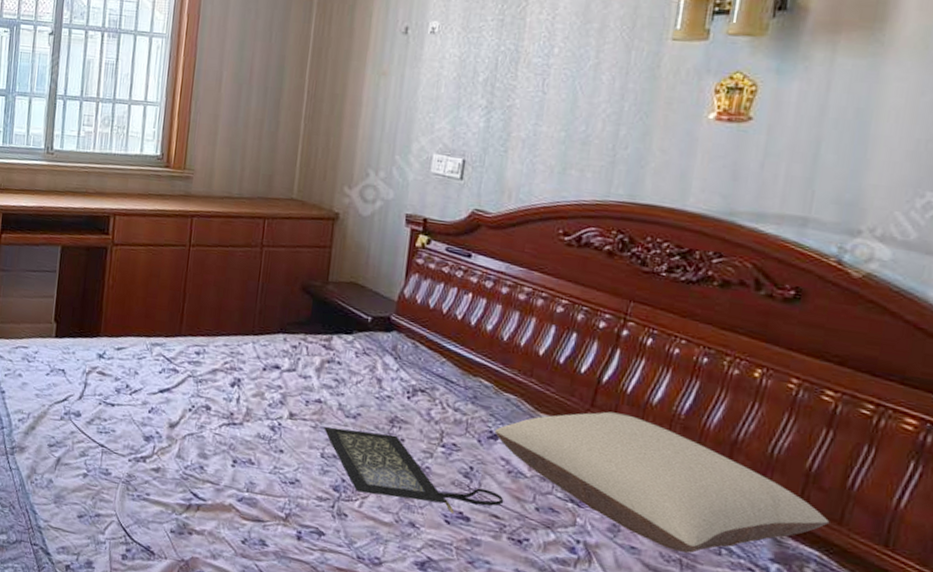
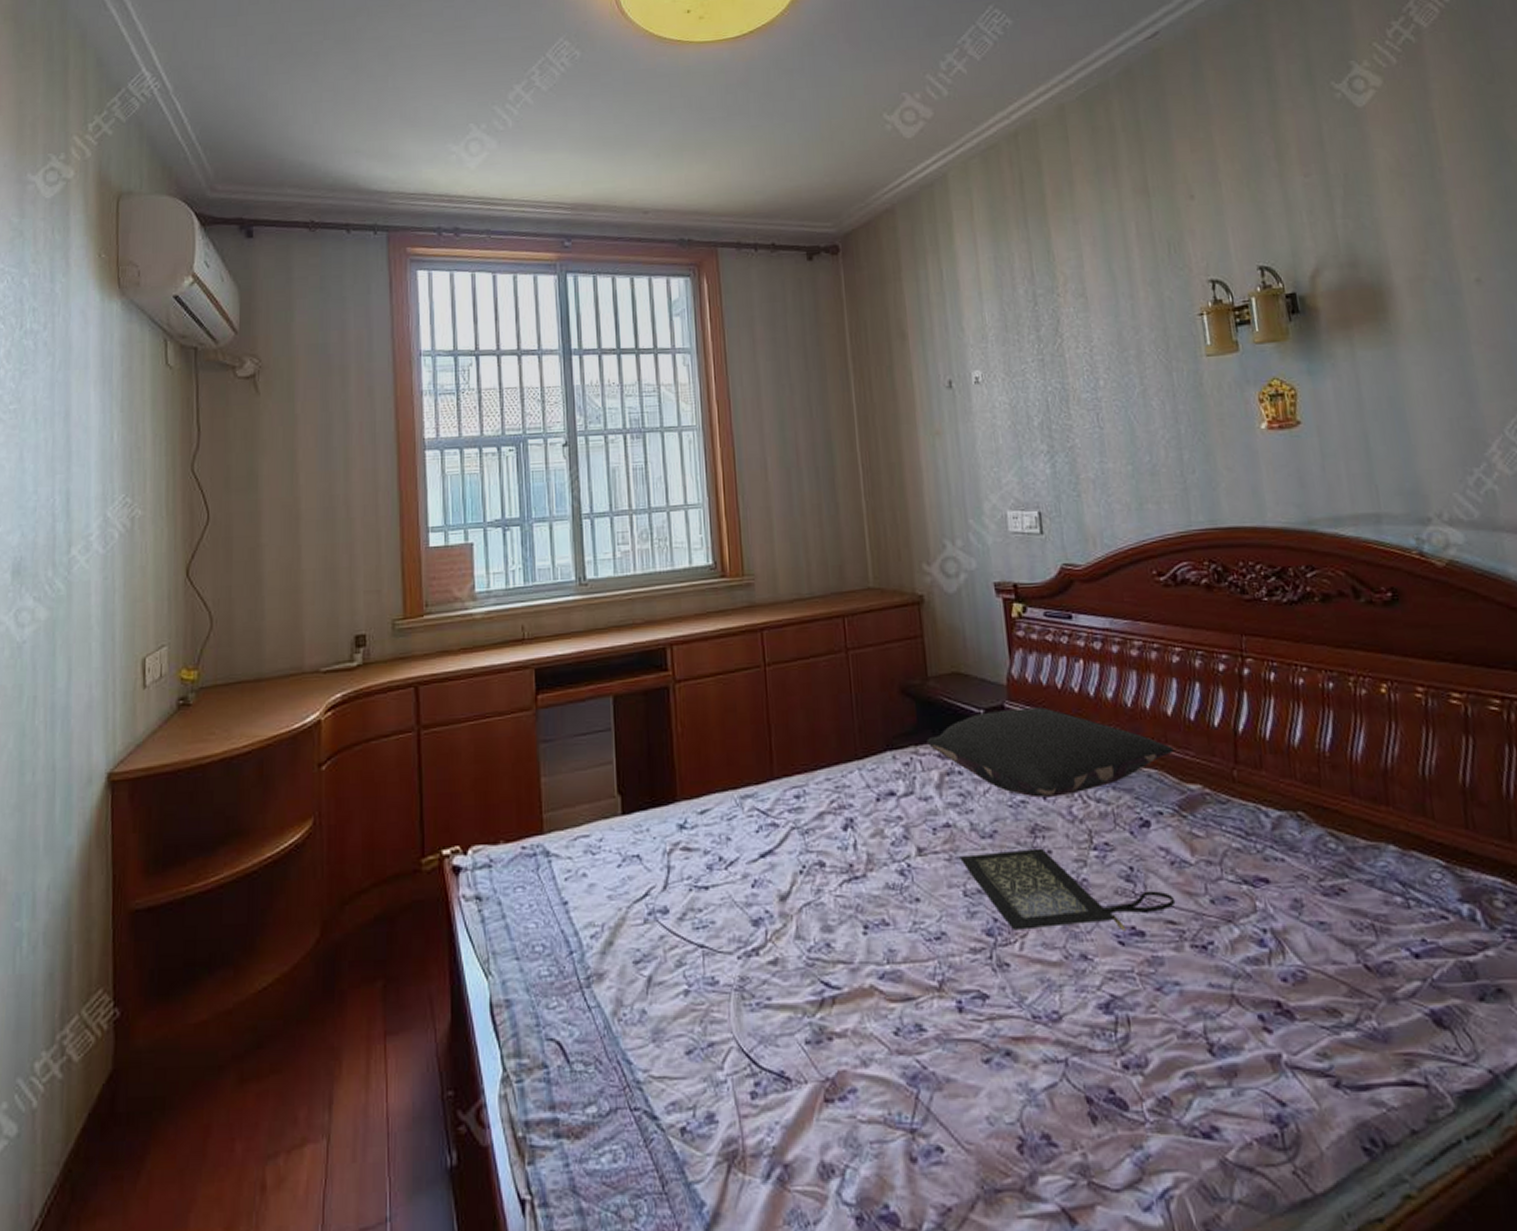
pillow: none [315,319,537,400] -> present [927,707,1174,798]
pillow: present [495,411,830,553] -> none [1145,764,1501,915]

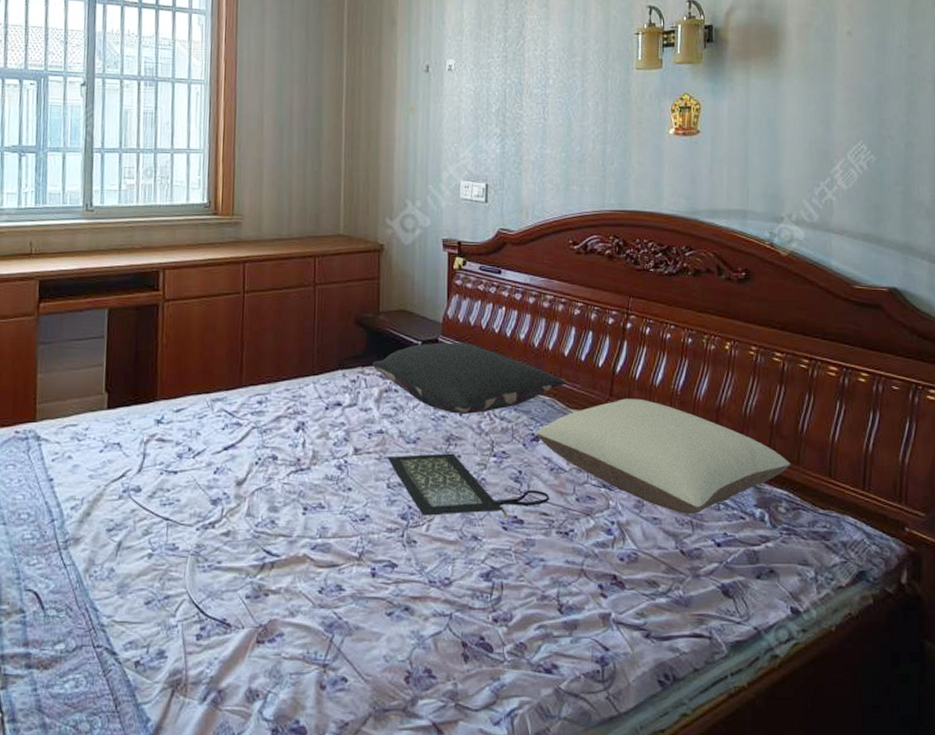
pillow: none [1145,764,1501,915] -> present [536,398,791,514]

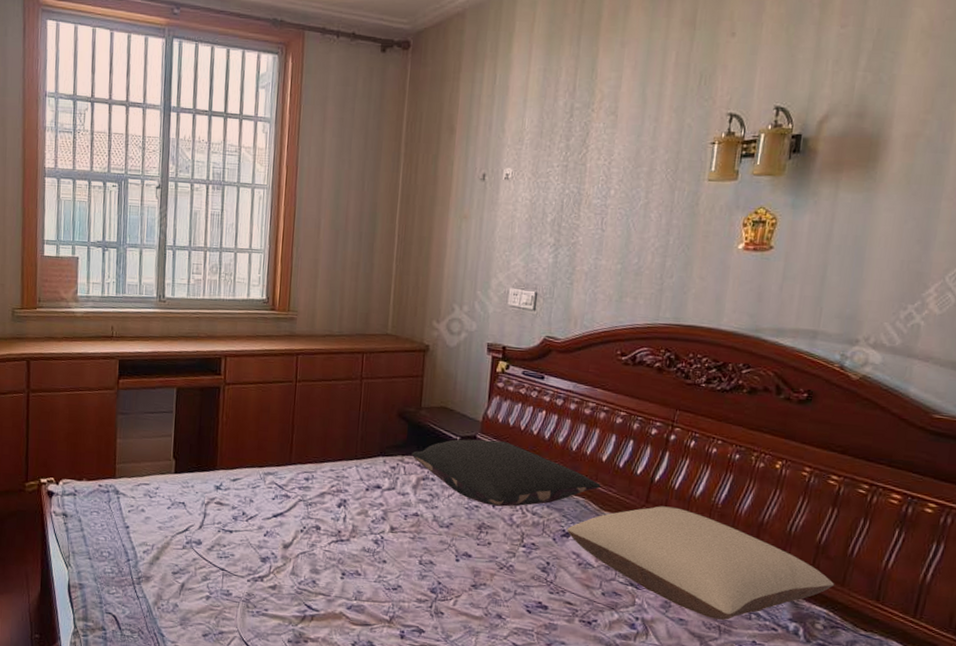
clutch bag: present [387,453,549,520] -> none [421,536,575,604]

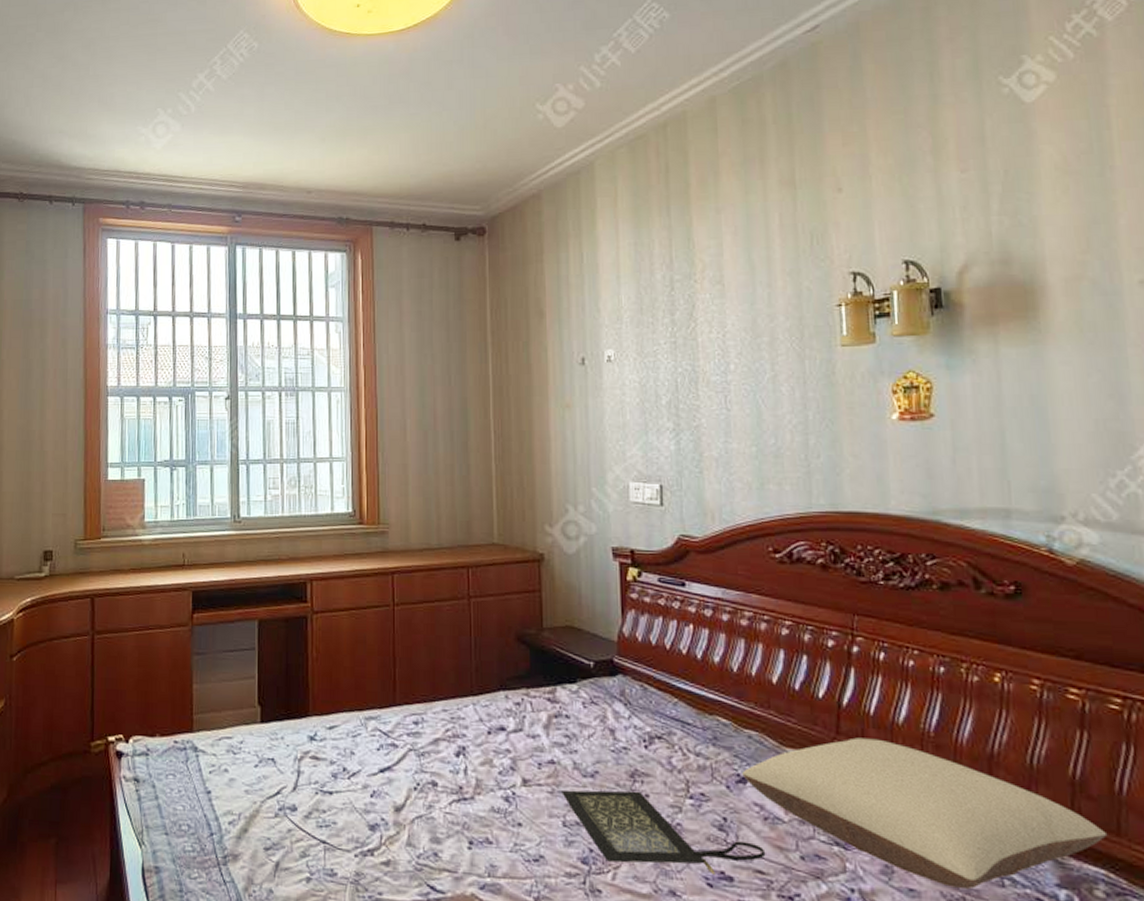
pillow: present [411,439,601,507] -> none [538,663,776,747]
clutch bag: none [421,536,575,604] -> present [562,790,764,875]

